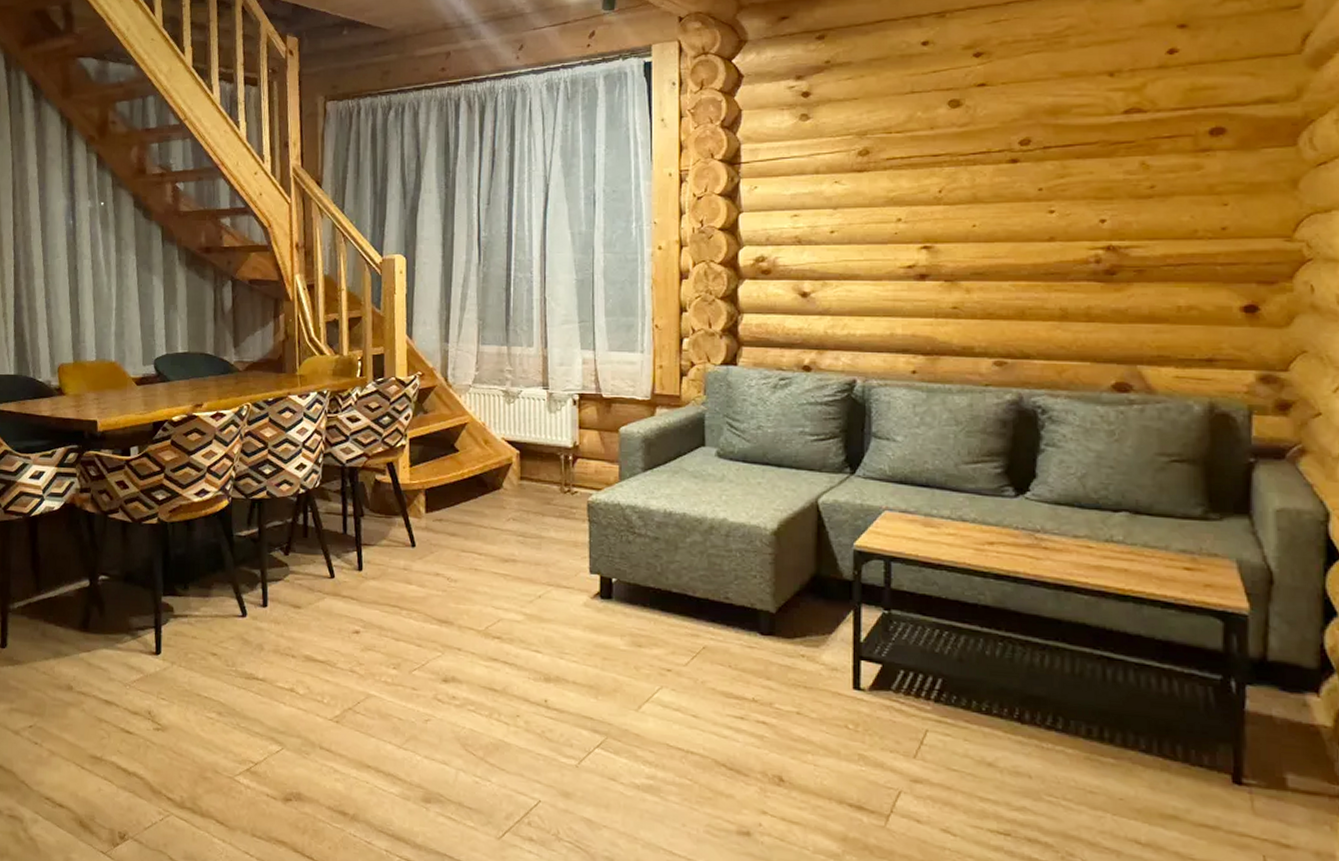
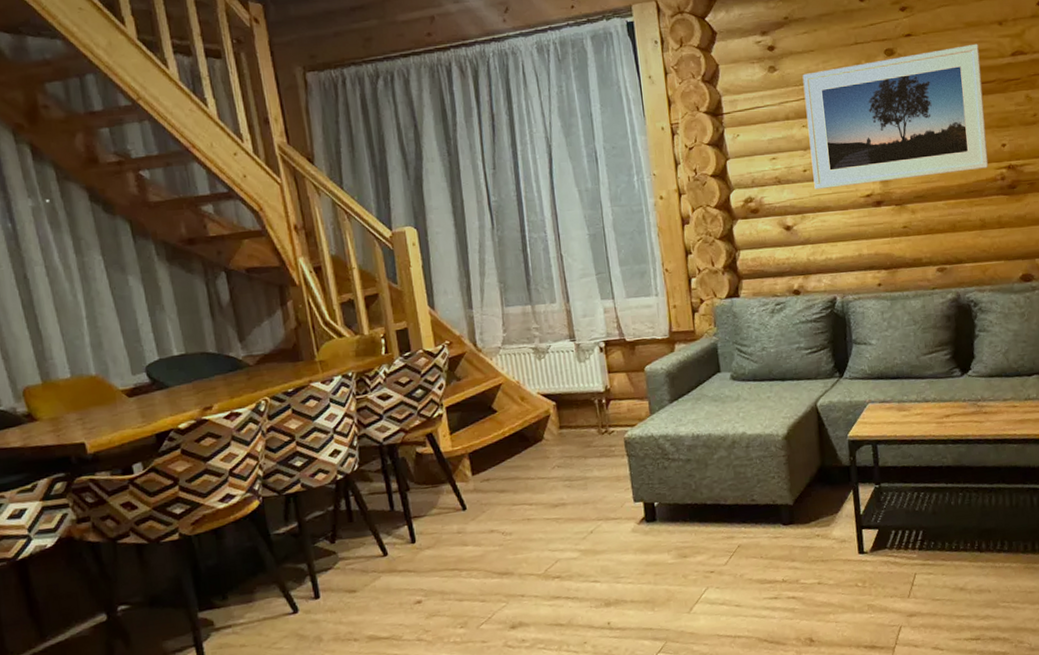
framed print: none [840,97,1079,254] -> present [802,43,989,189]

